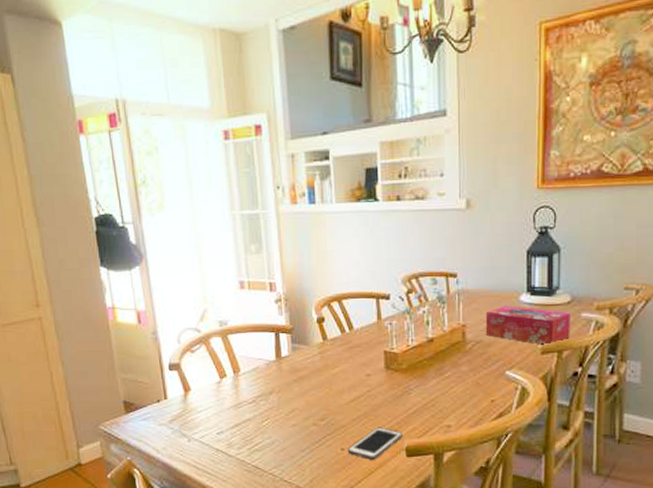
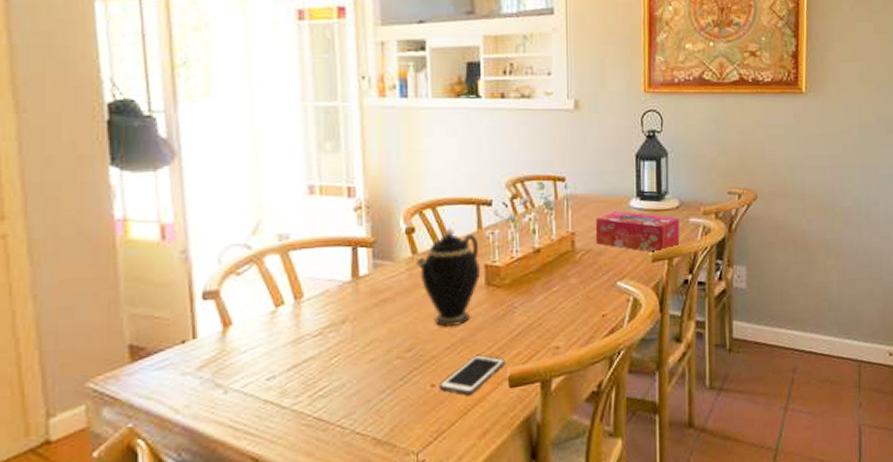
teapot: none [325,319,380,403] -> present [415,228,480,327]

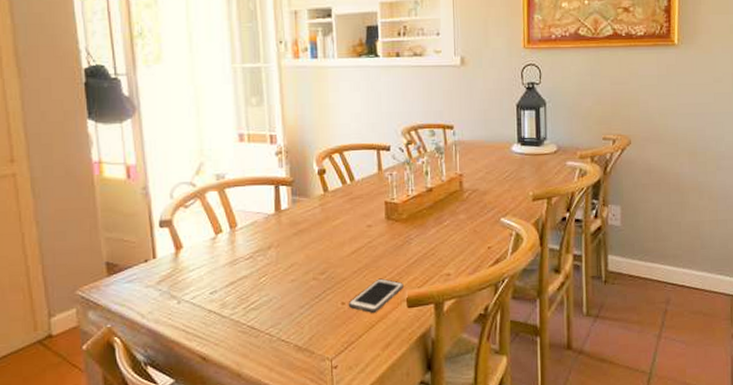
teapot: present [415,228,480,327] -> none [326,170,381,255]
tissue box: present [595,211,680,253] -> none [480,155,558,193]

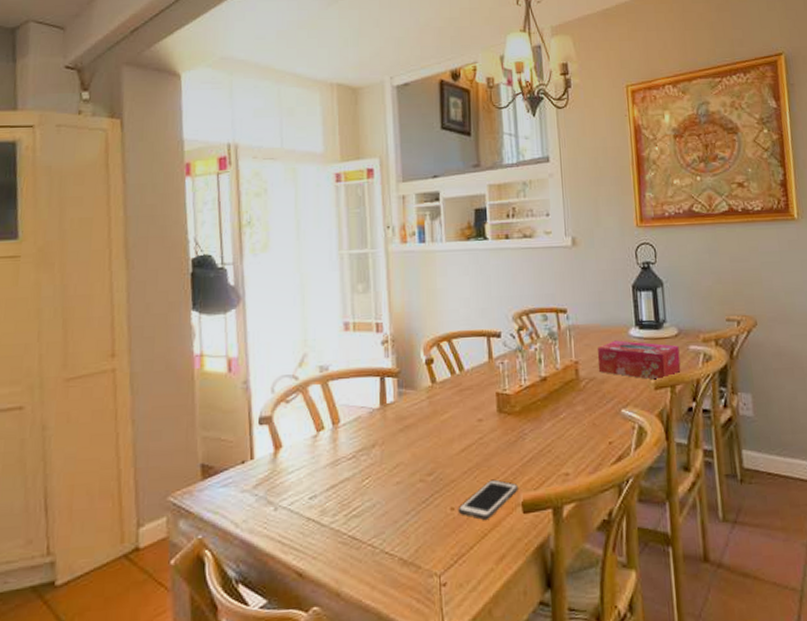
tissue box: none [480,155,558,193] -> present [597,340,681,381]

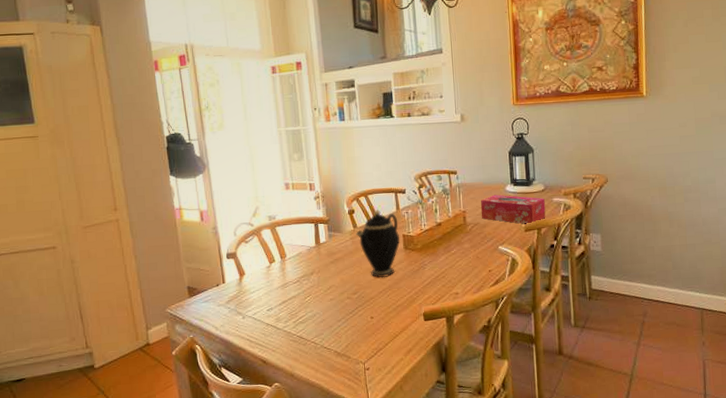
teapot: none [434,359,492,453] -> present [356,210,400,278]
cell phone: present [457,479,518,520] -> none [376,297,420,325]

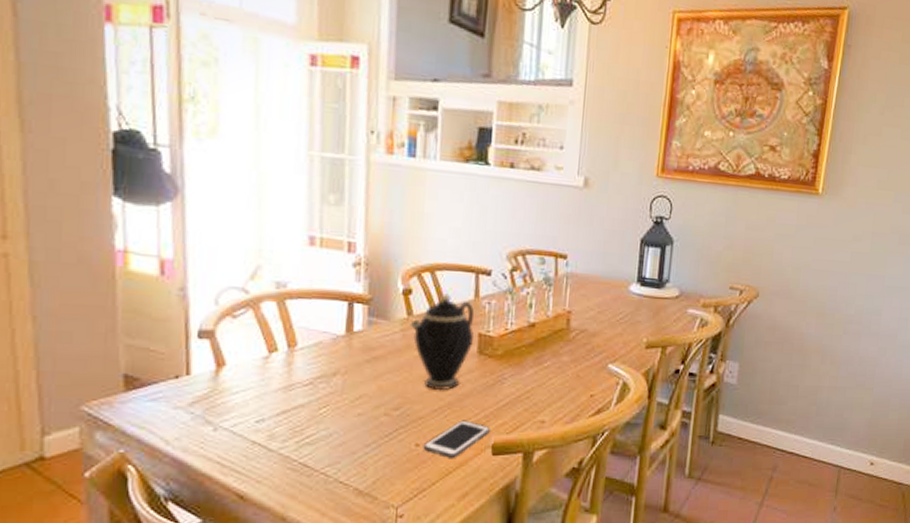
cell phone: none [376,297,420,325] -> present [423,420,490,458]
tissue box: present [480,194,546,225] -> none [591,294,677,341]

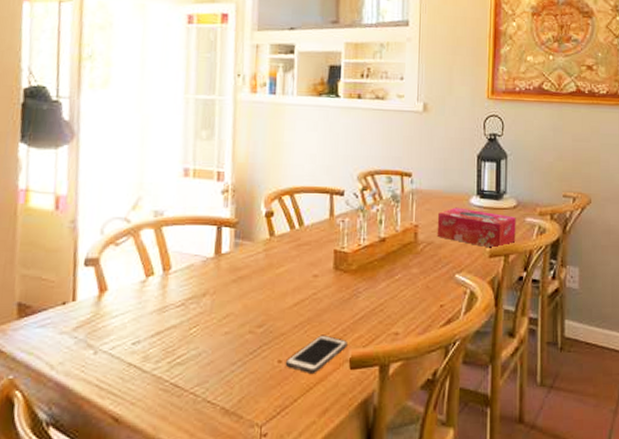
teapot: present [409,293,475,391] -> none [272,214,330,307]
tissue box: none [591,294,677,341] -> present [437,207,516,249]

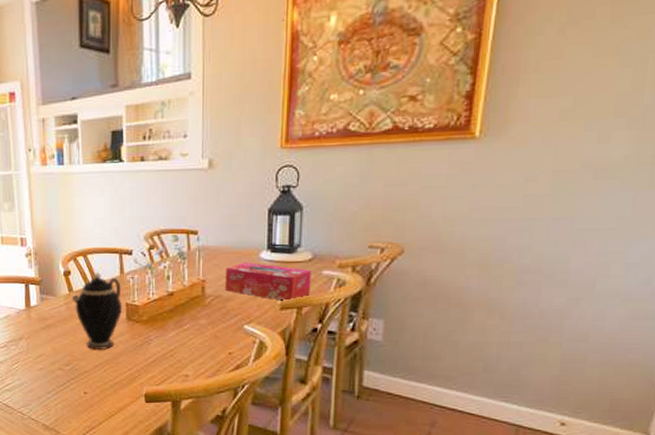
teapot: none [272,214,330,307] -> present [71,272,122,351]
cell phone: present [285,335,348,373] -> none [90,374,142,404]

